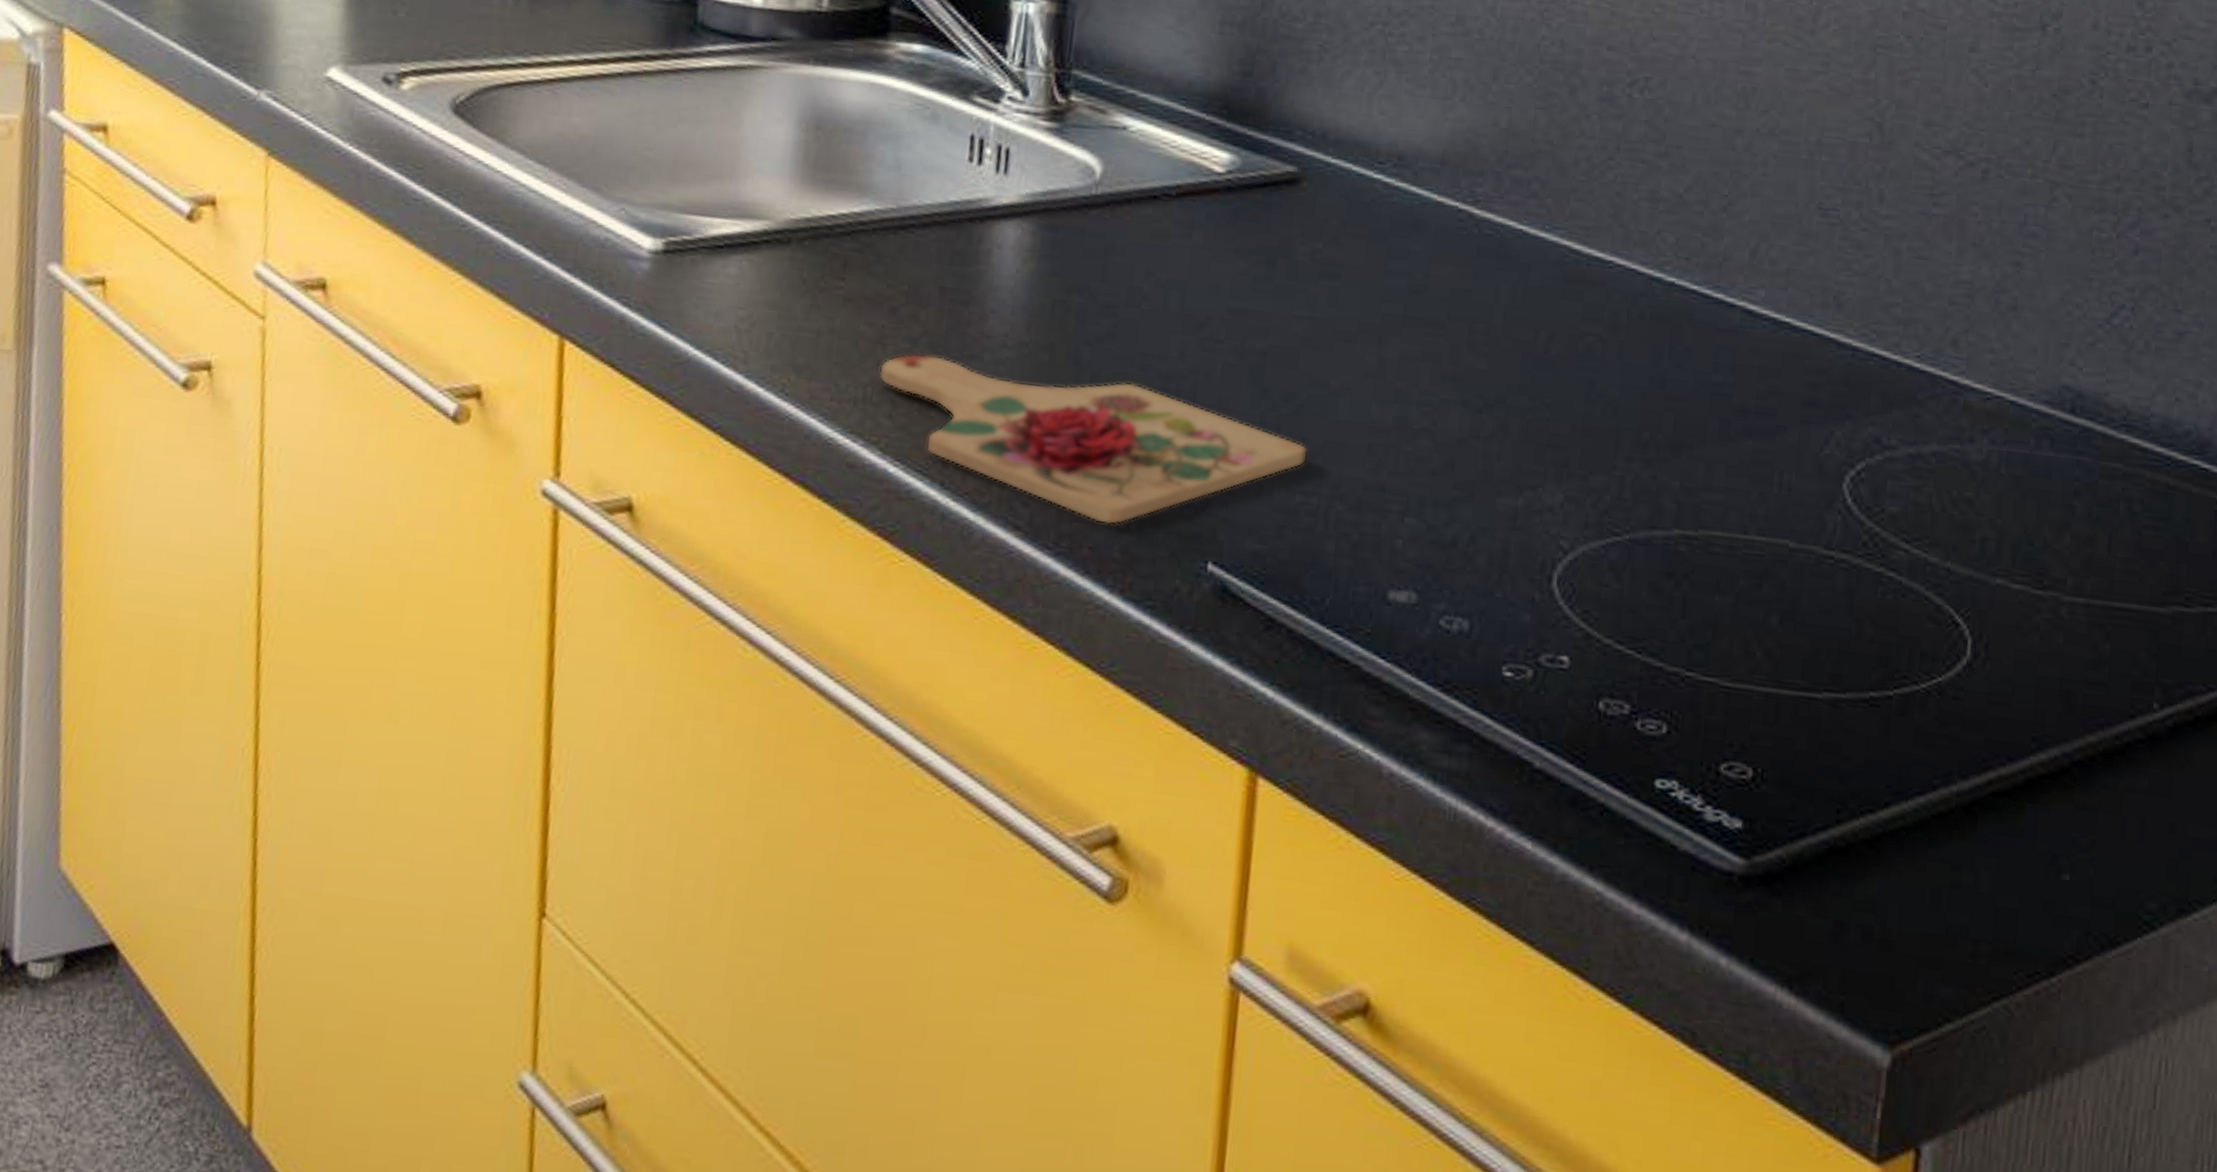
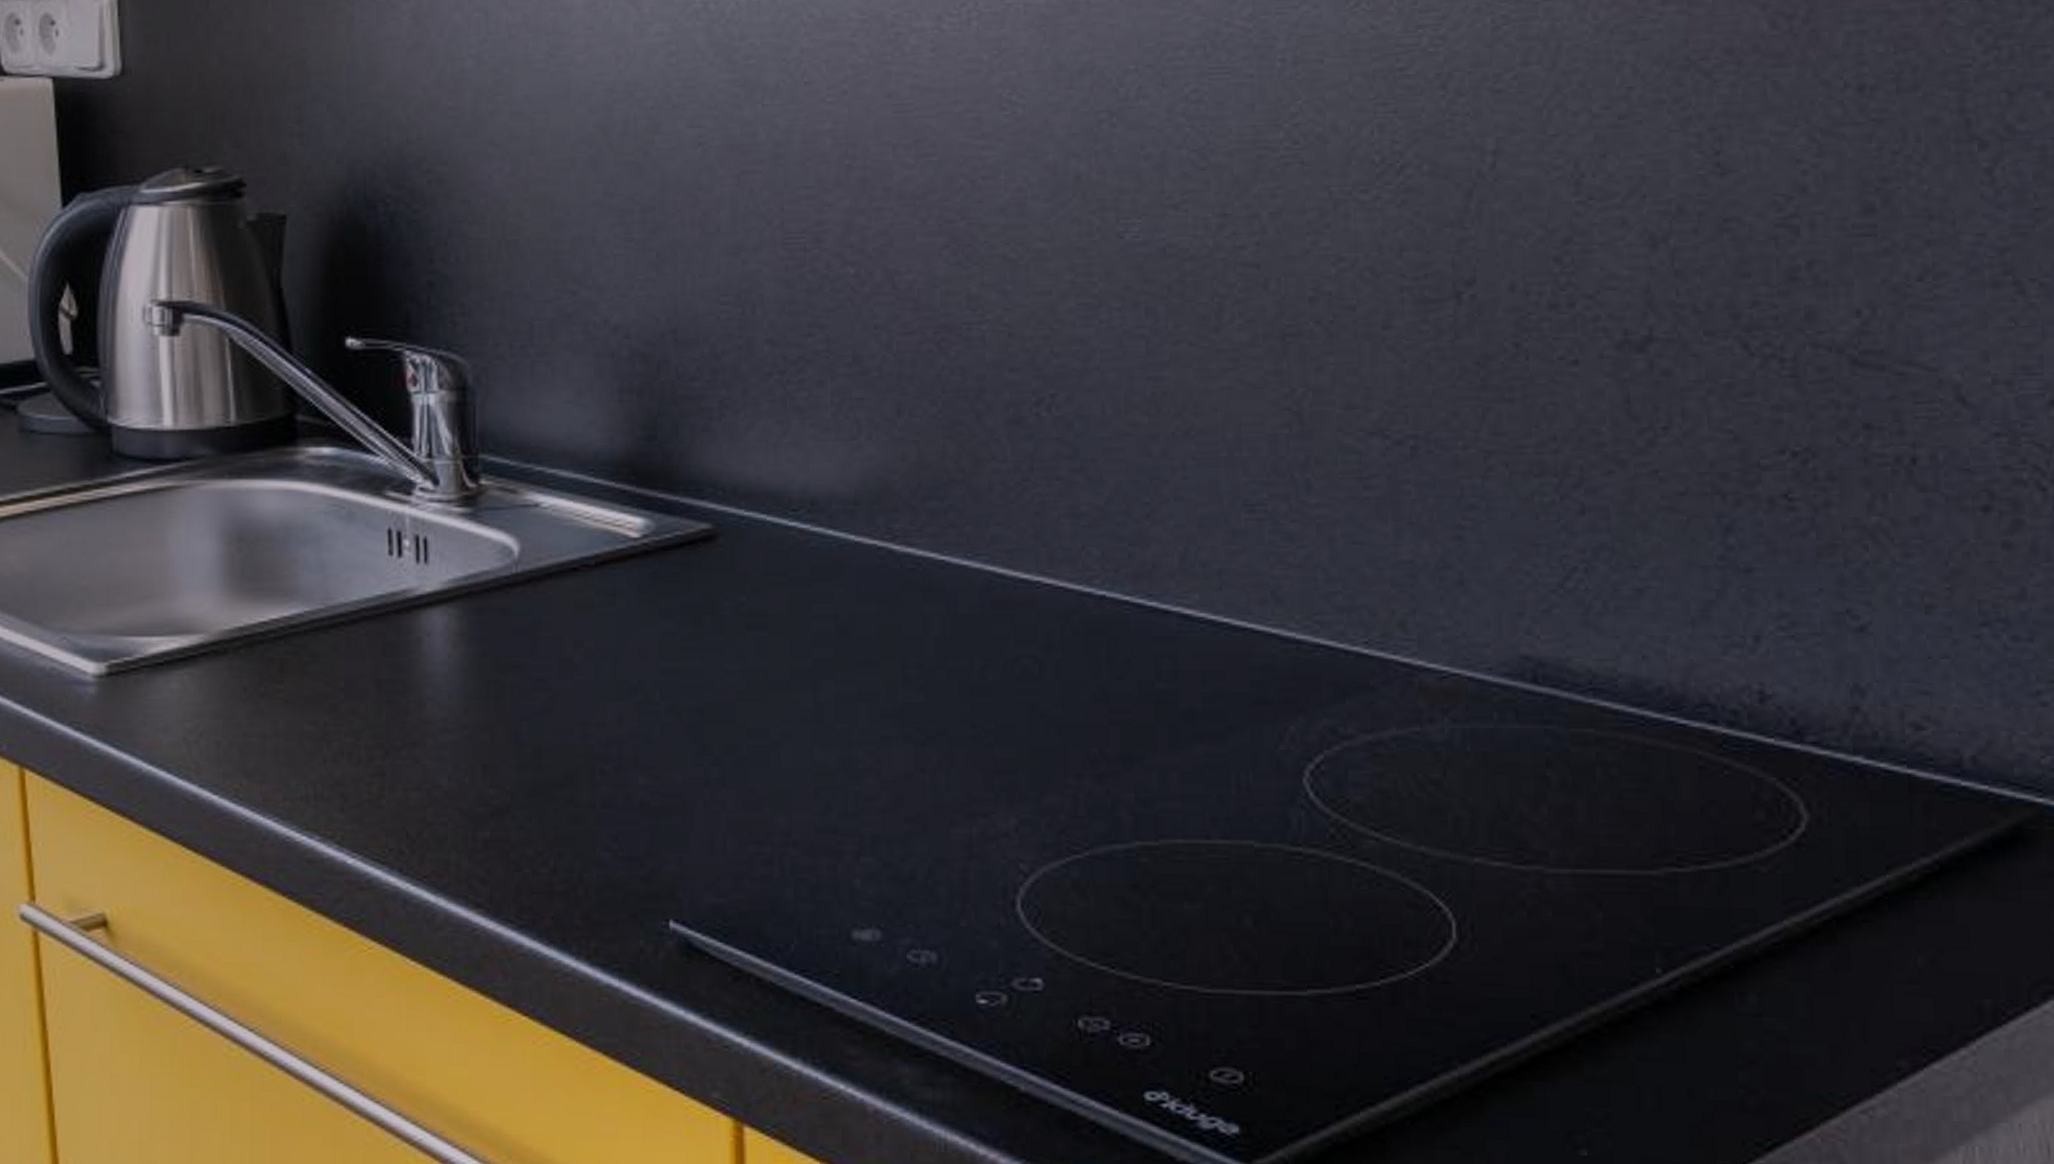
cutting board: present [879,353,1308,525] -> none [328,746,755,894]

